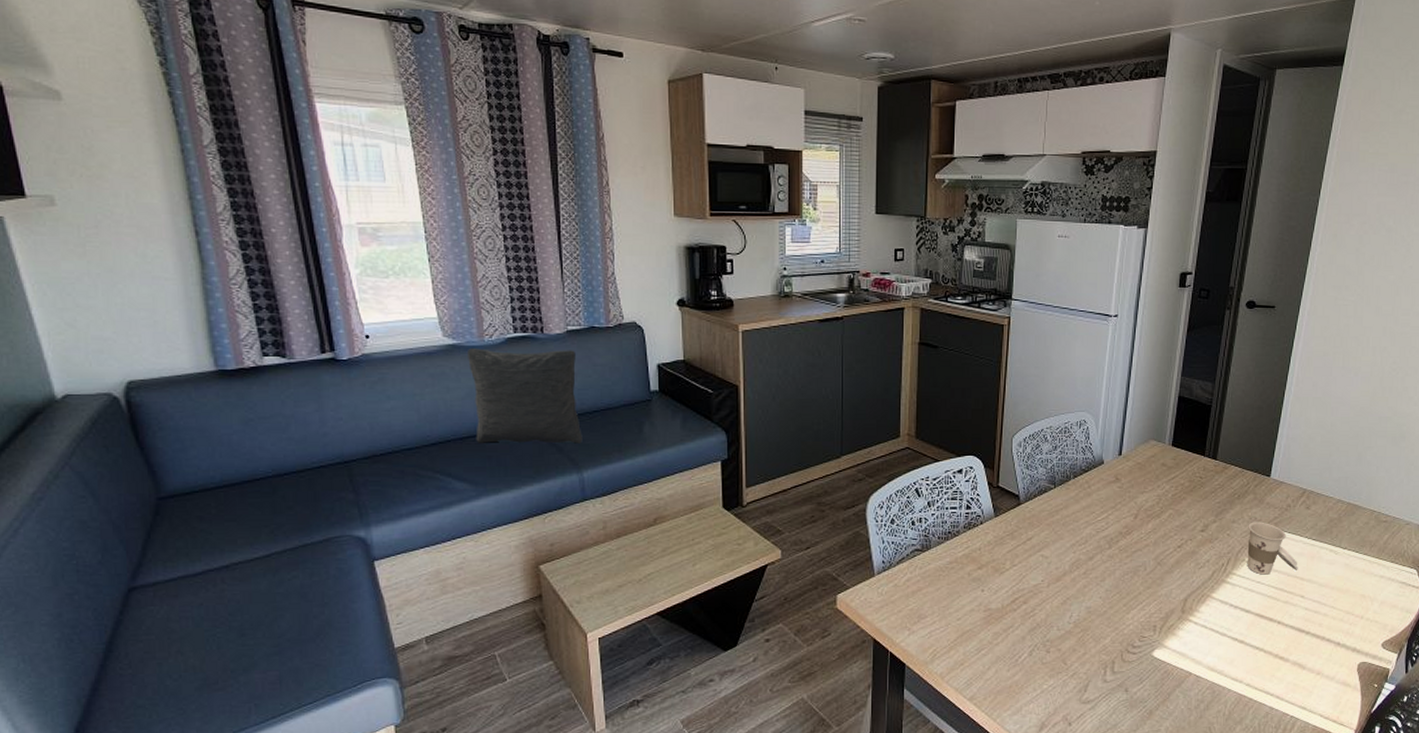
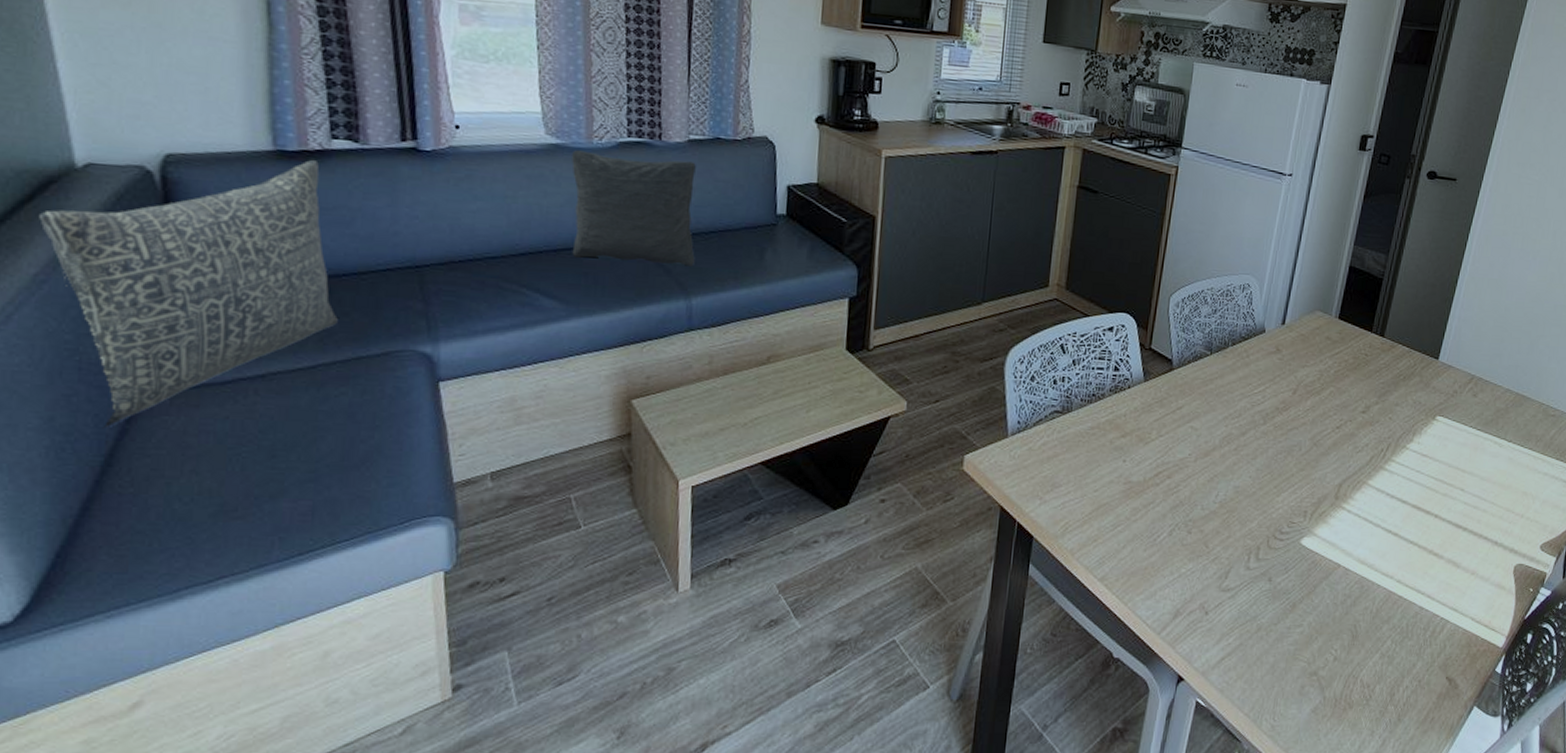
pillow: none [30,377,284,621] -> present [38,160,338,429]
cup: present [1247,521,1298,575] -> none [1407,406,1460,464]

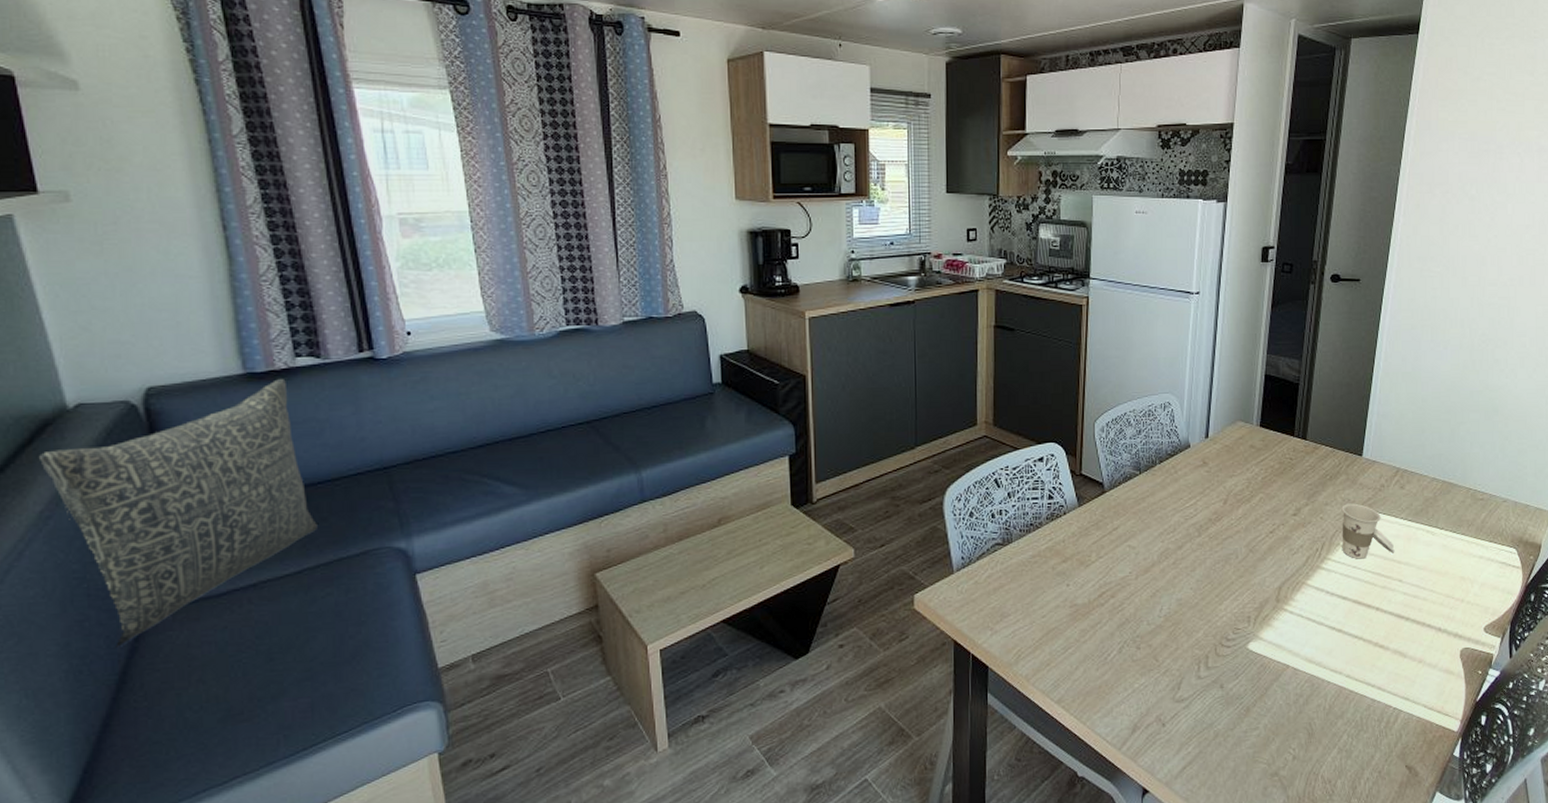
pillow: present [572,150,696,267] -> none [517,342,641,444]
cup: none [1407,406,1460,464] -> present [1341,503,1395,559]

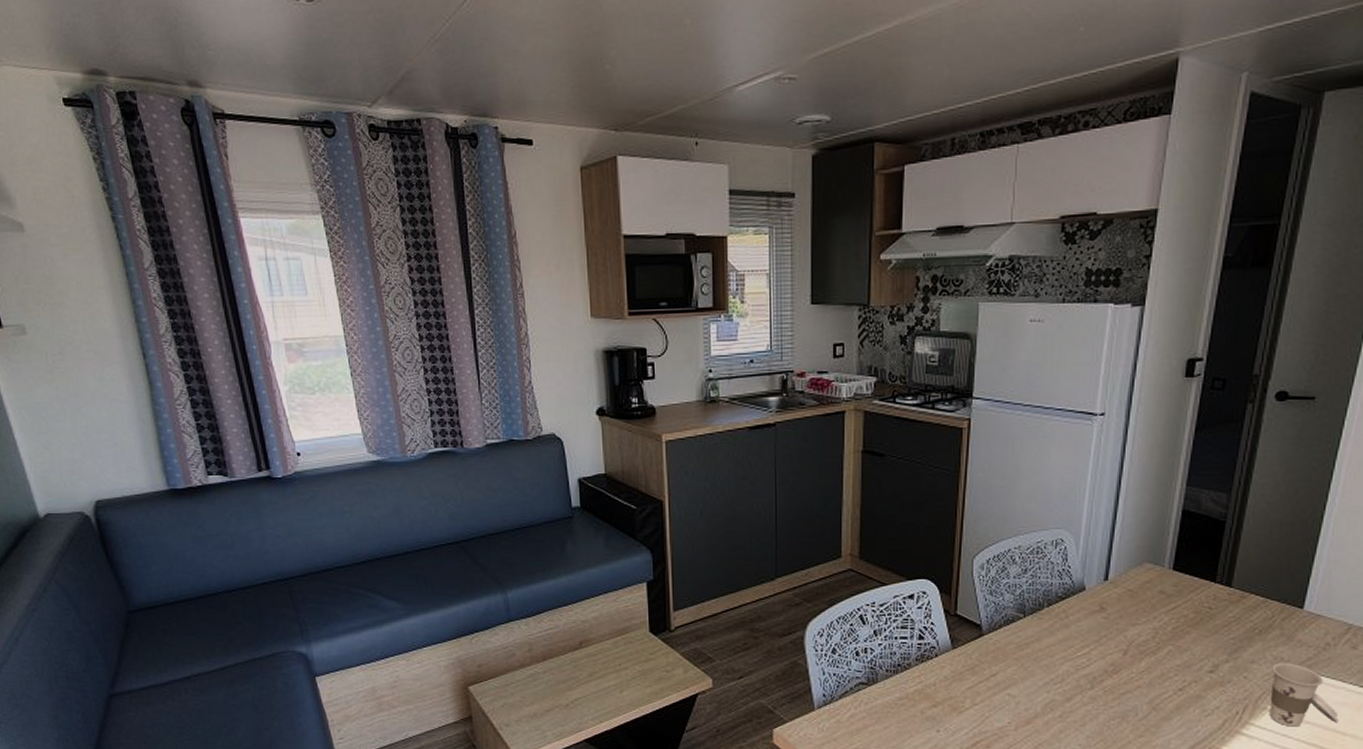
pillow: present [38,379,317,649] -> none [22,495,234,724]

